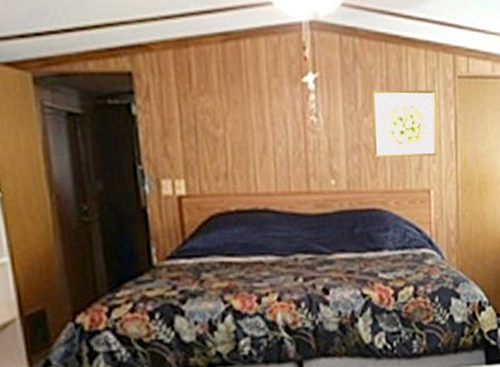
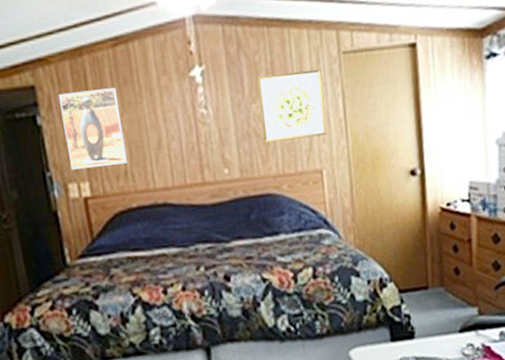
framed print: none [157,83,229,166] -> present [58,88,127,170]

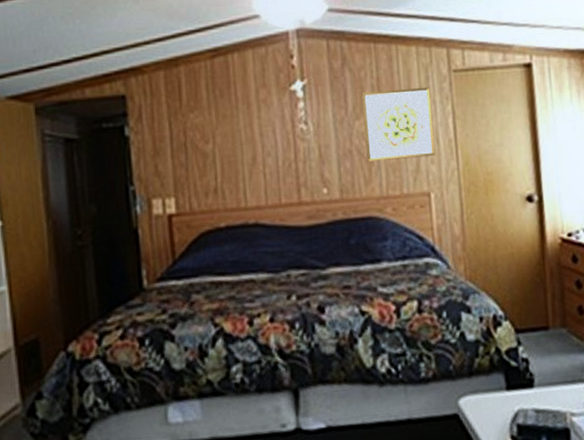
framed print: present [58,88,127,170] -> none [149,100,218,185]

